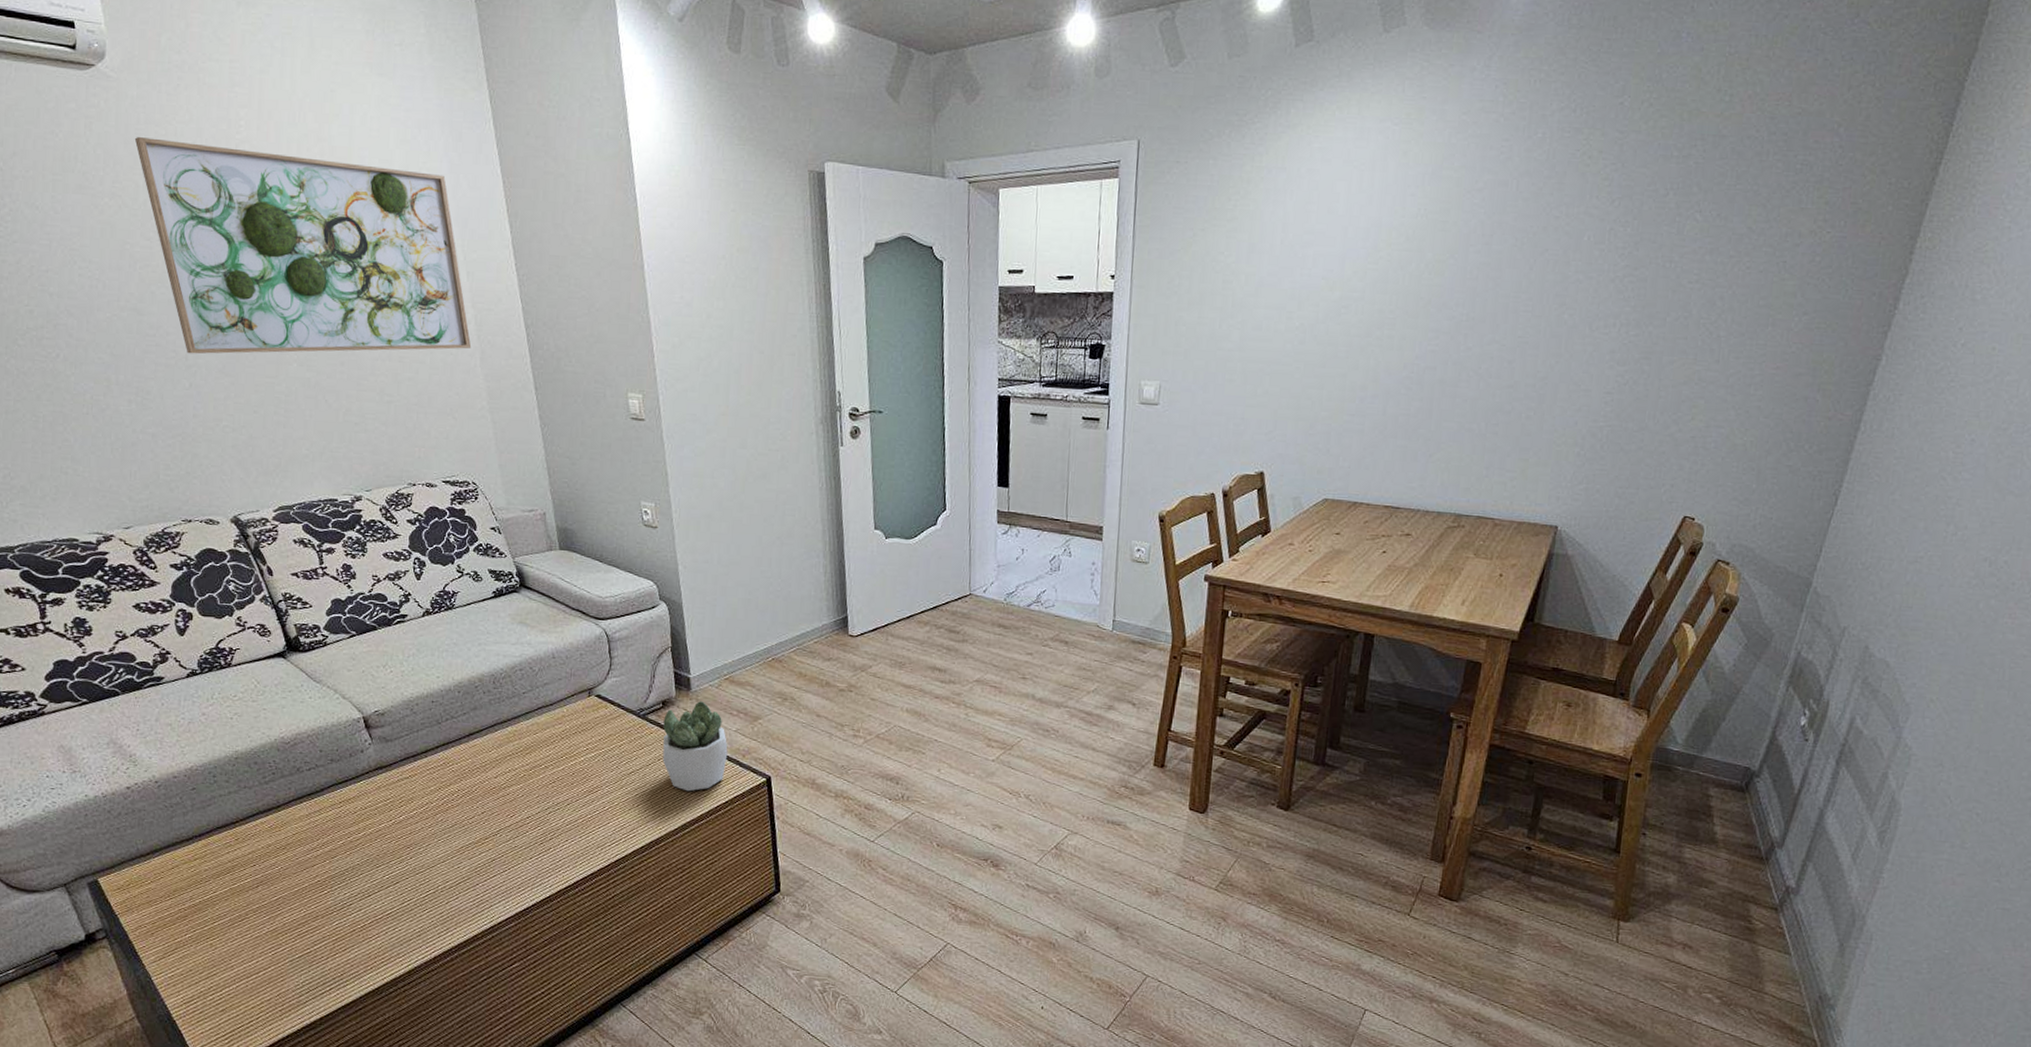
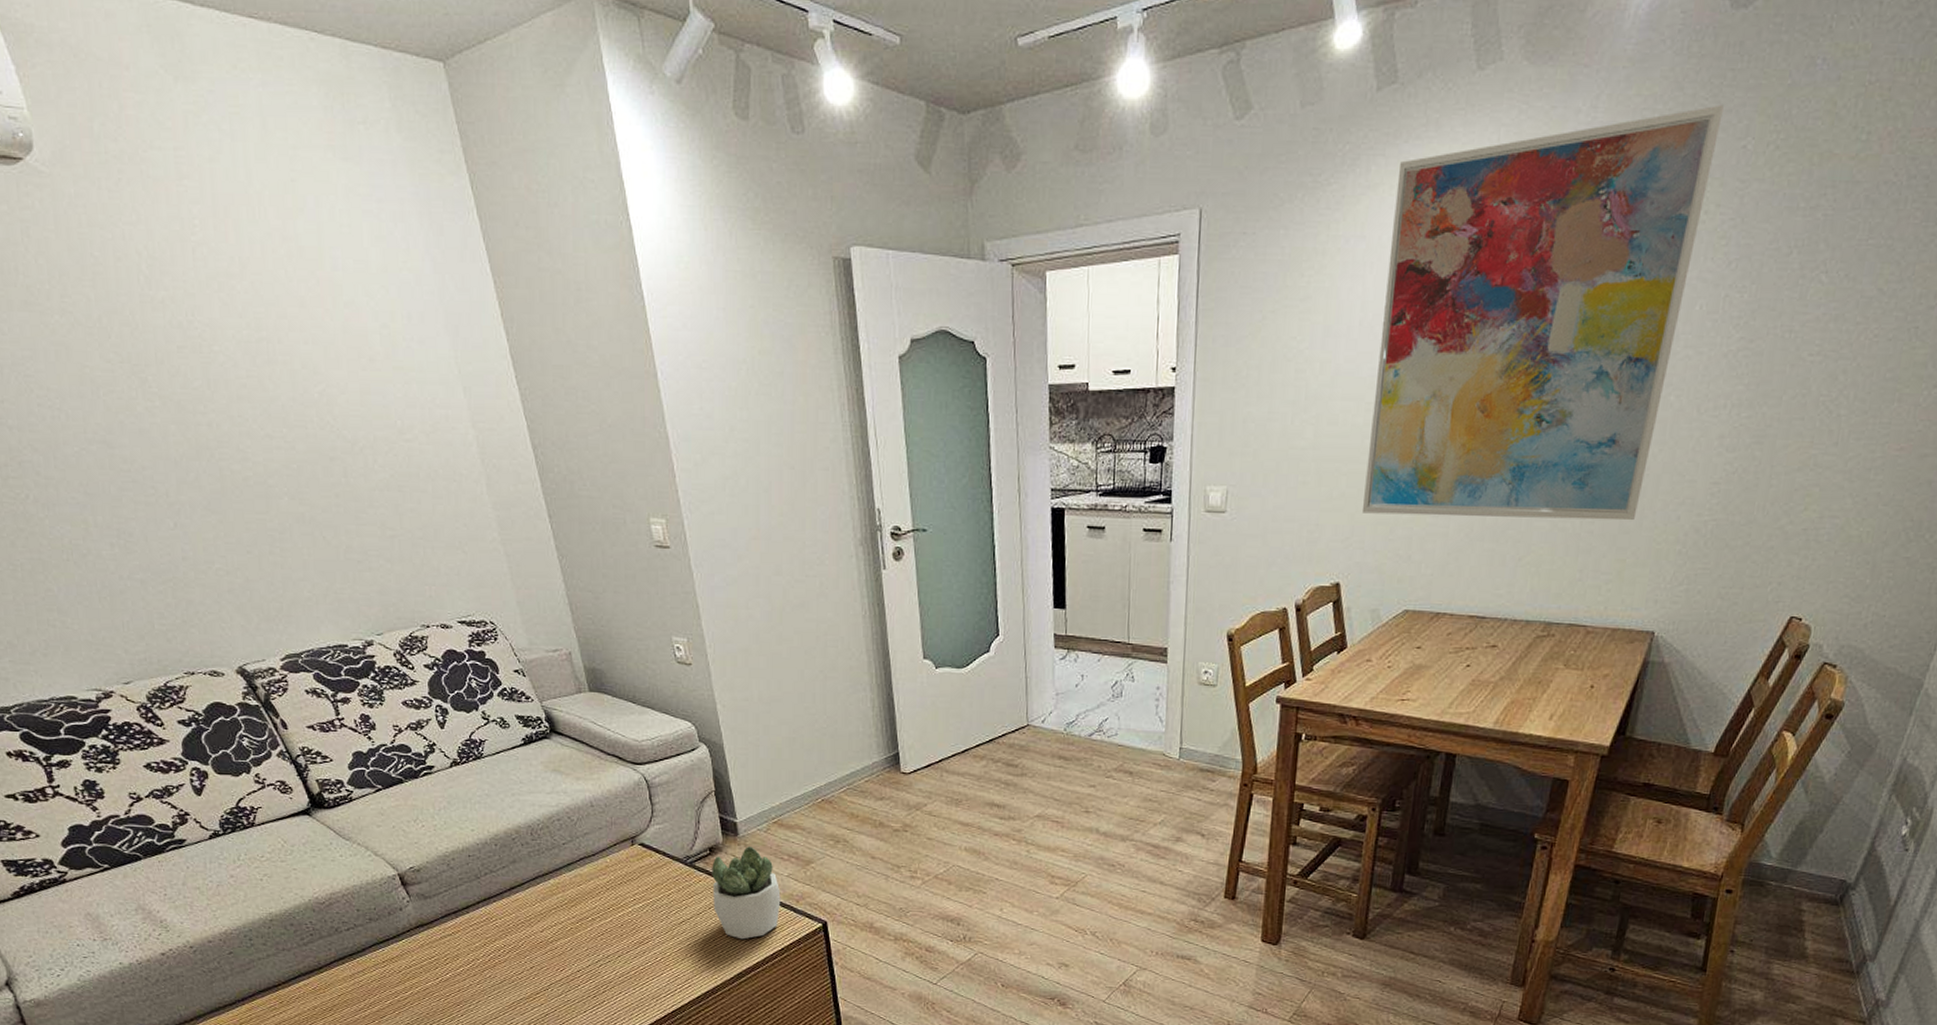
wall art: present [134,137,472,354] -> none [78,243,476,490]
wall art: none [1284,67,1602,425] -> present [1361,104,1724,521]

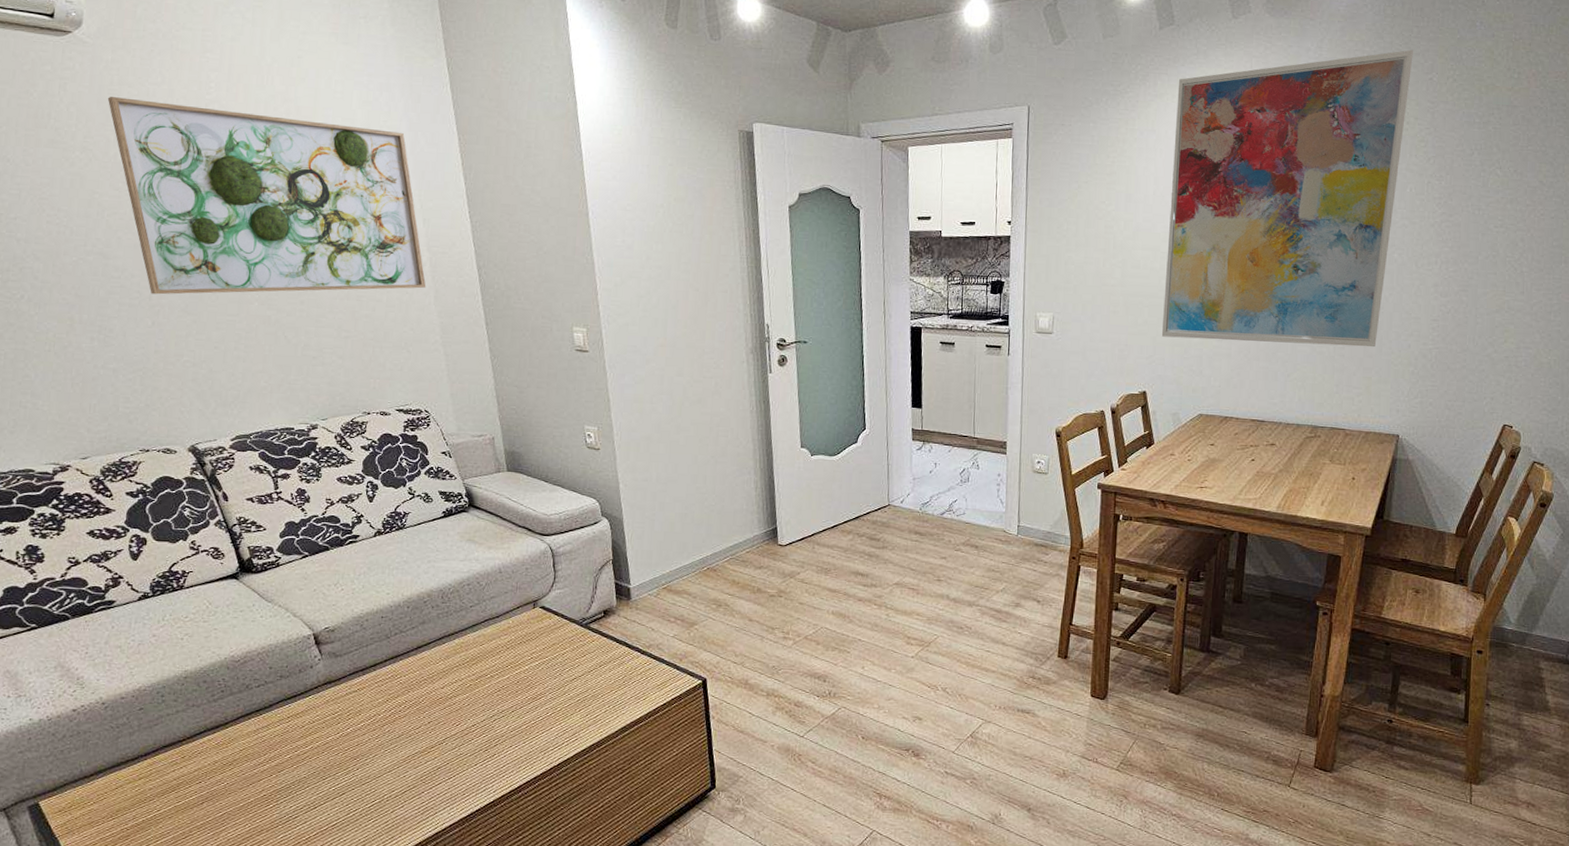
wall art: none [78,243,476,490] -> present [107,97,426,295]
succulent plant: present [712,846,781,940] -> none [603,610,666,696]

